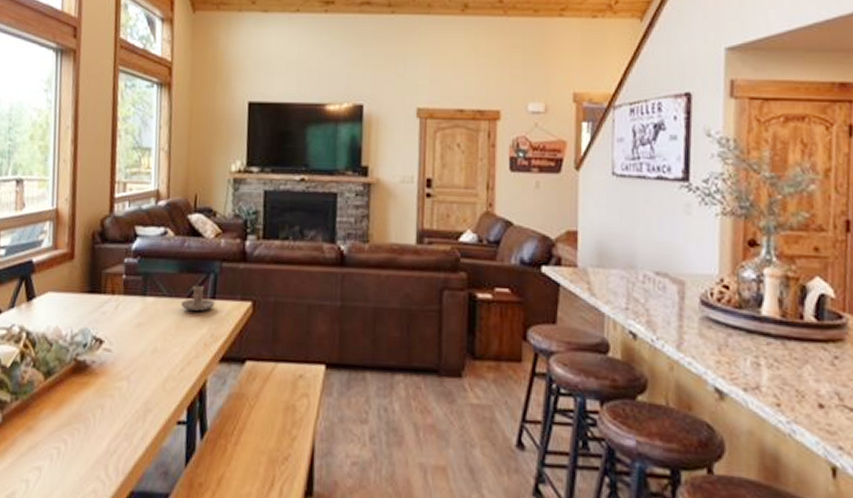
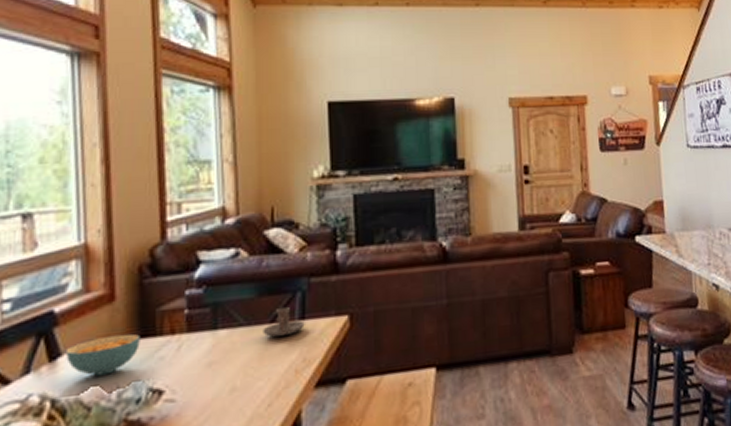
cereal bowl: none [38,287,90,319] -> present [65,333,140,376]

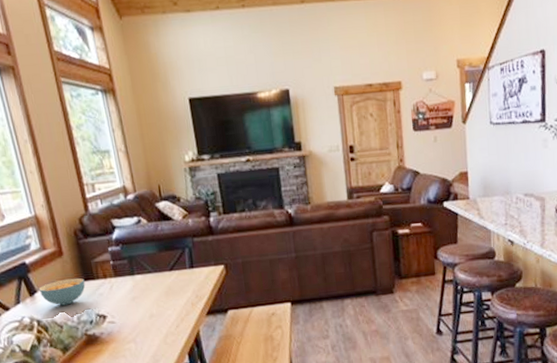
candle holder: present [263,307,305,337] -> none [165,260,194,280]

